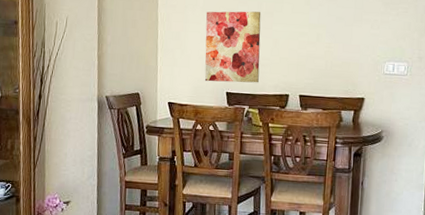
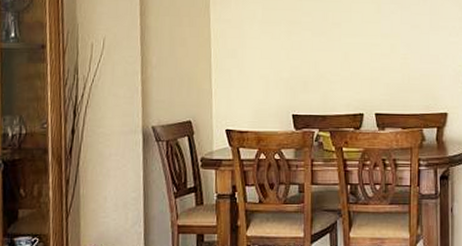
wall art: present [204,11,261,83] -> none [265,22,329,104]

